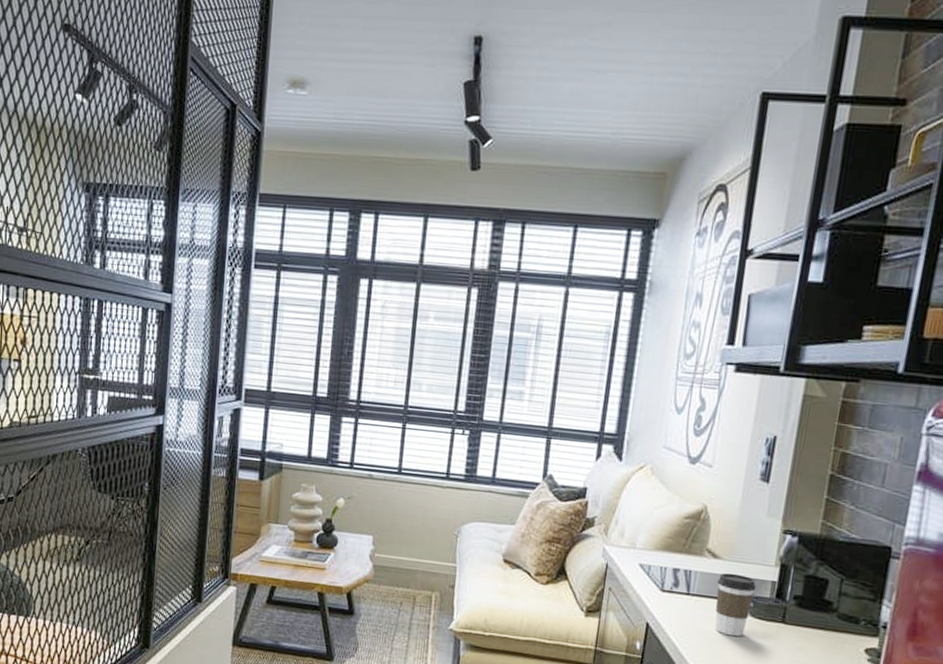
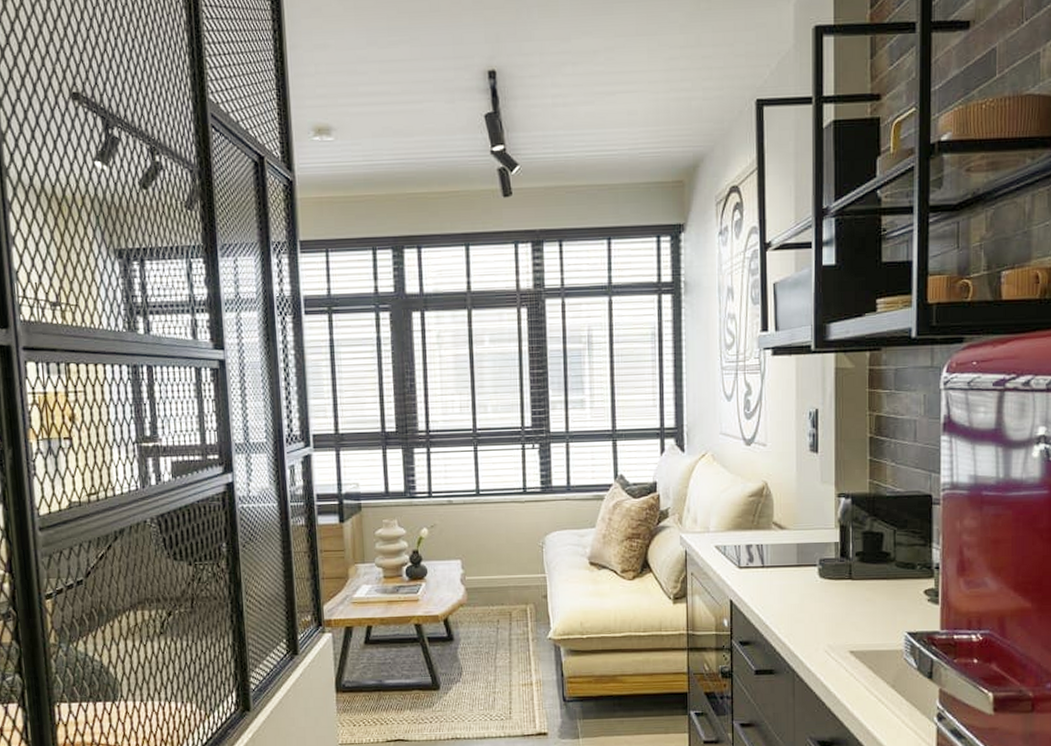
coffee cup: present [714,572,757,637] -> none [787,540,822,600]

